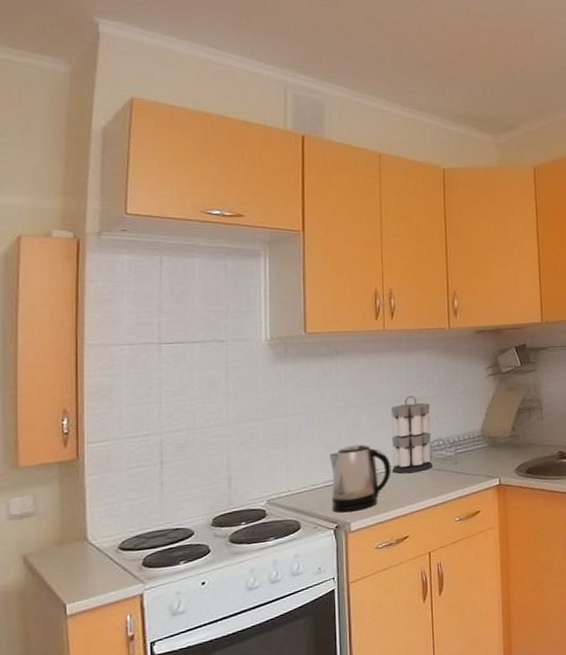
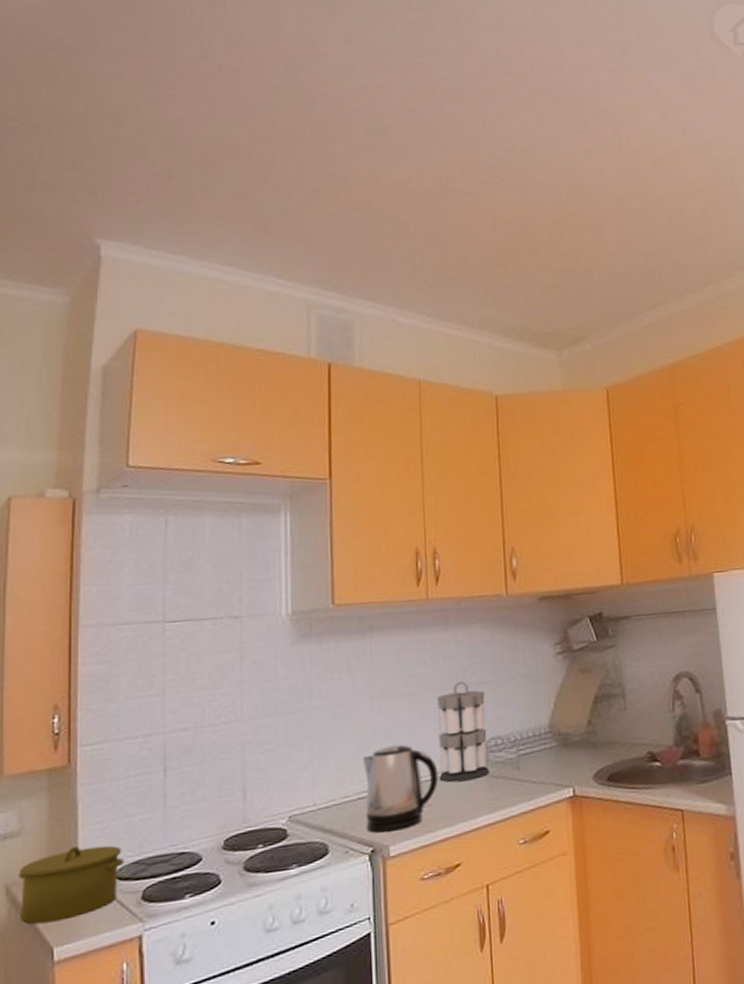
cooking pot: none [33,523,127,586] -> present [17,845,124,924]

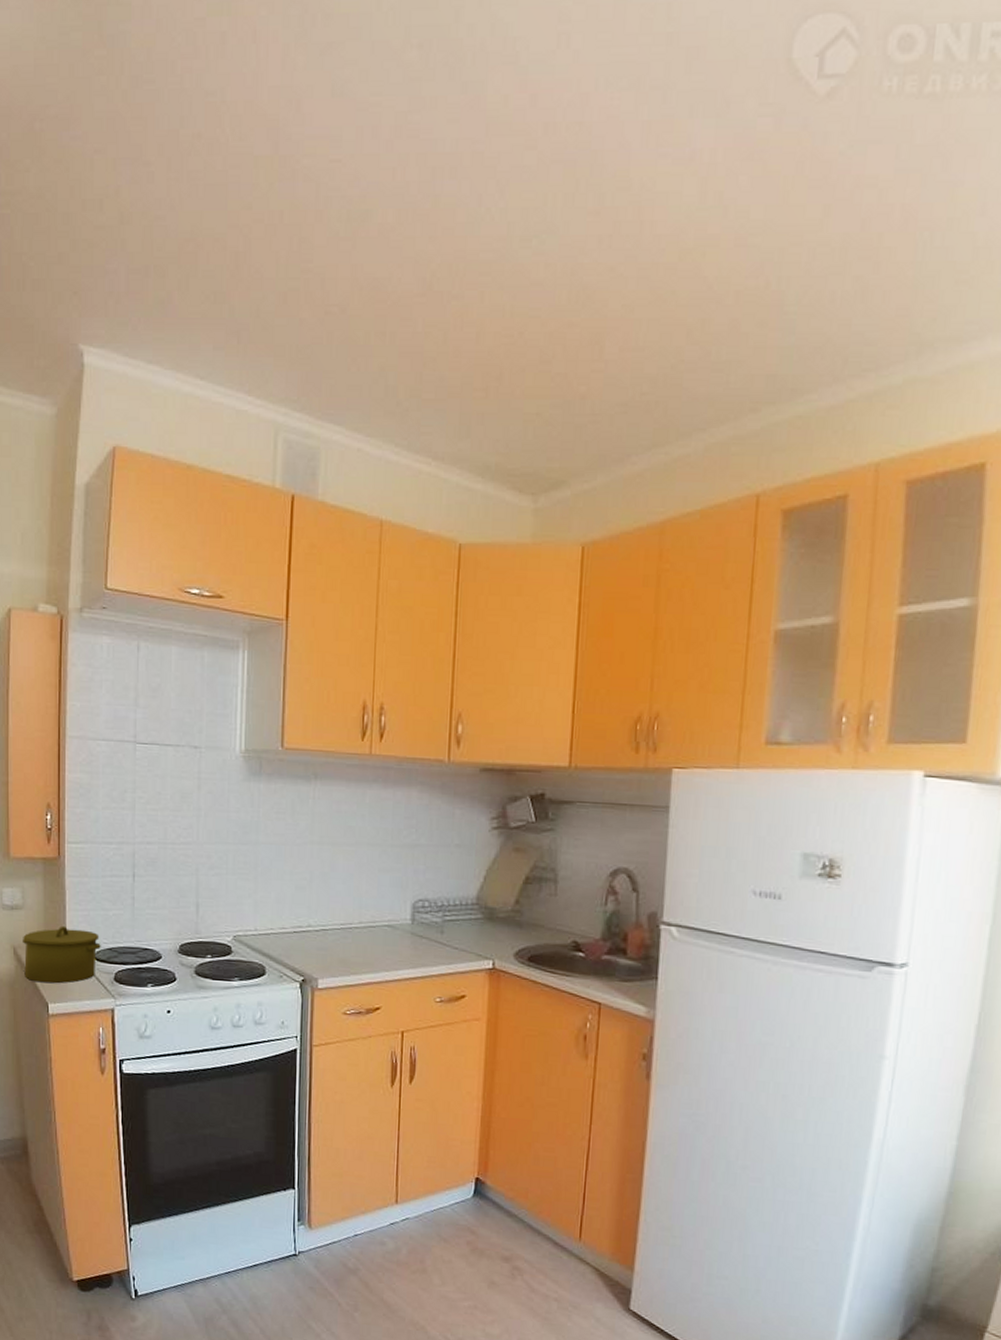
kettle: present [363,744,439,833] -> none [298,889,367,967]
spice rack: present [438,681,489,783] -> none [368,840,417,935]

